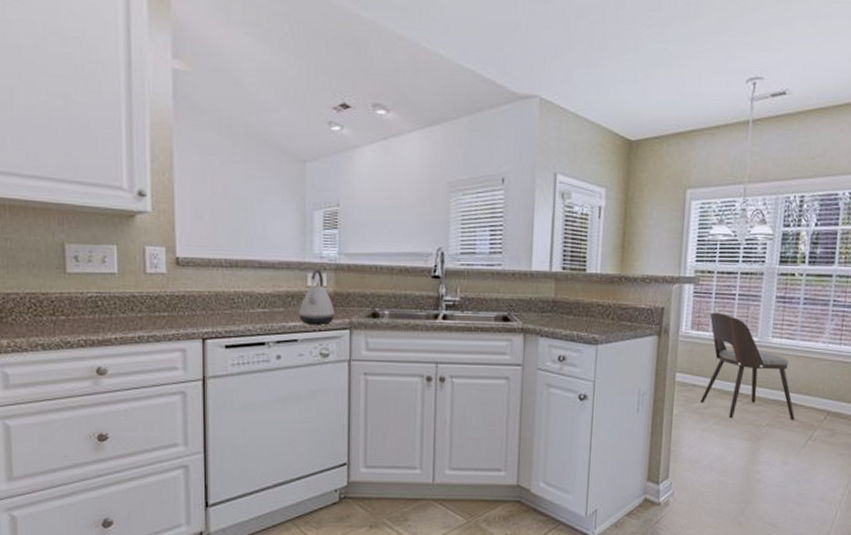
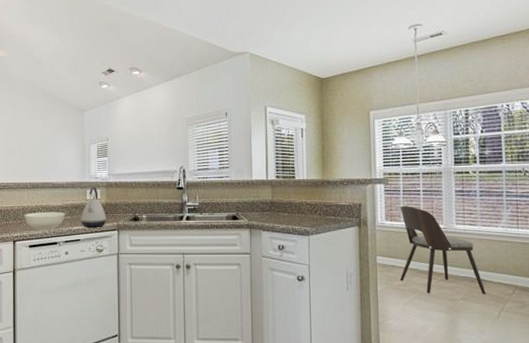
bowl: none [217,300,278,327] -> present [24,211,66,231]

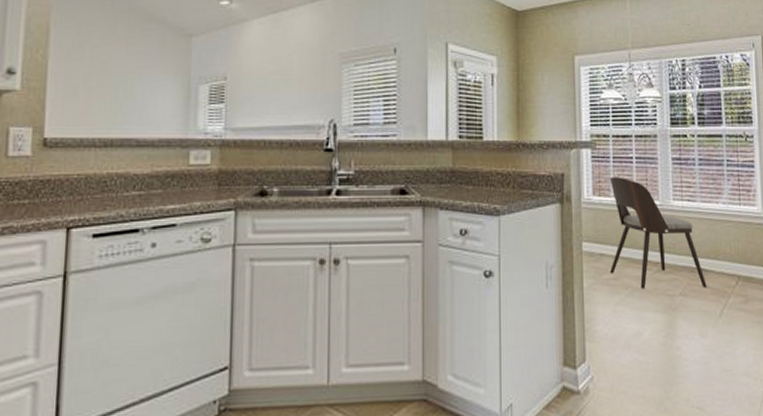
bowl: present [24,211,66,231] -> none [87,182,156,212]
kettle: present [80,186,107,227] -> none [177,145,219,206]

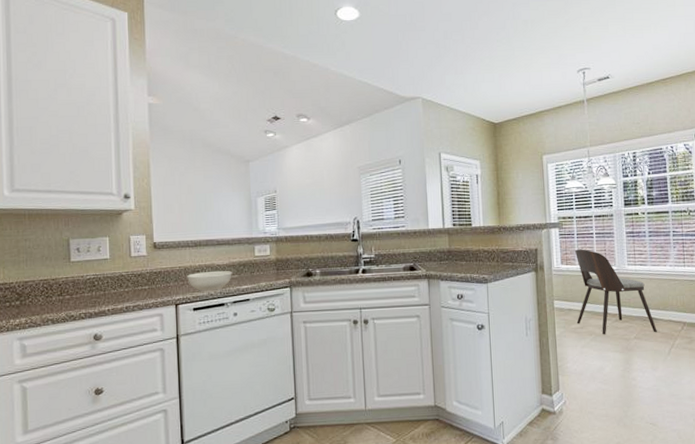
bowl: none [87,182,156,212] -> present [186,270,233,292]

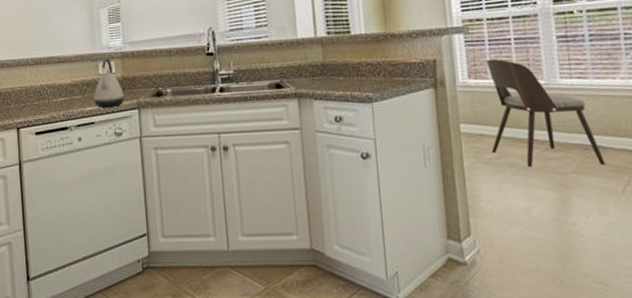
bowl: present [186,270,233,292] -> none [27,90,76,115]
kettle: none [249,241,278,286] -> present [93,58,124,107]

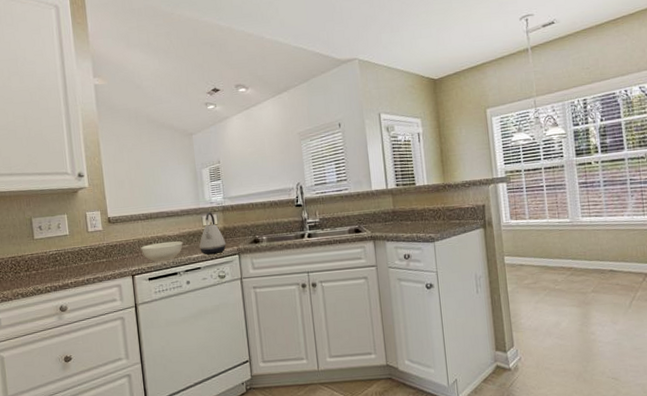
bowl: none [27,90,76,115] -> present [140,241,184,263]
dining chair: present [485,58,605,168] -> none [524,202,616,290]

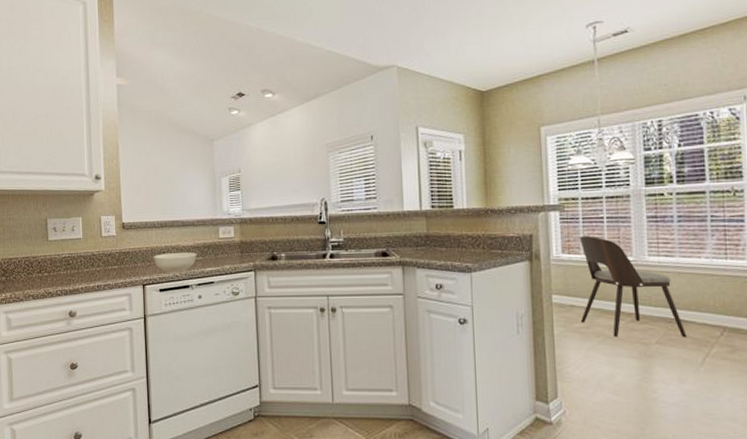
kettle: present [199,211,226,255] -> none [213,223,242,268]
dining chair: none [524,202,616,290] -> present [579,235,687,338]

